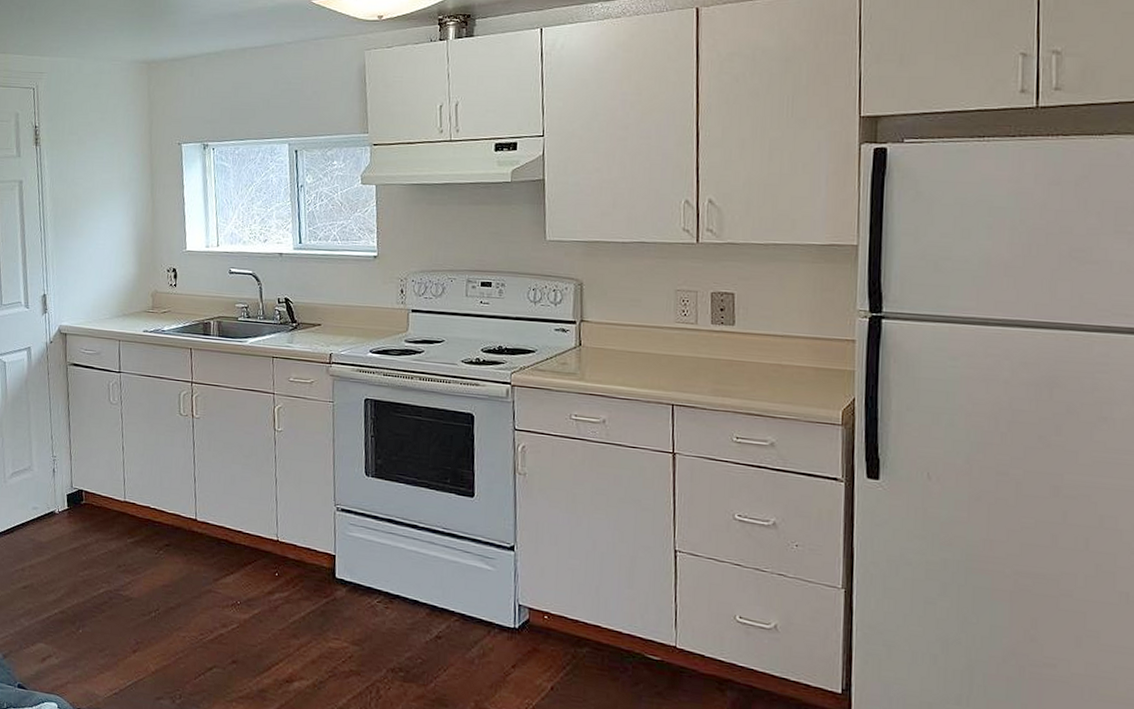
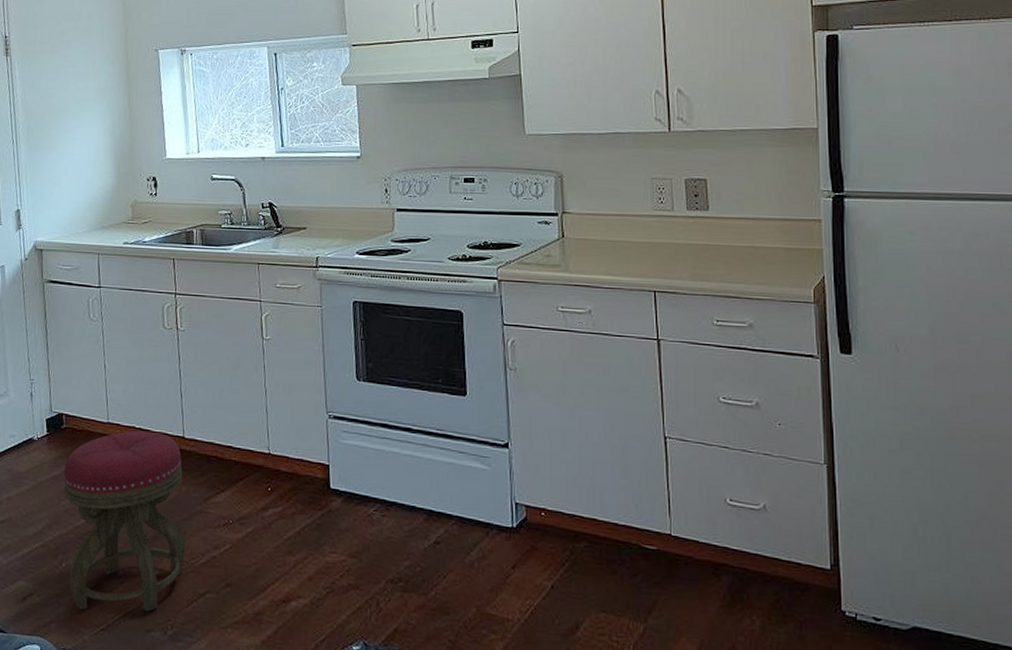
stool: none [82,510,195,681] -> present [63,430,186,612]

